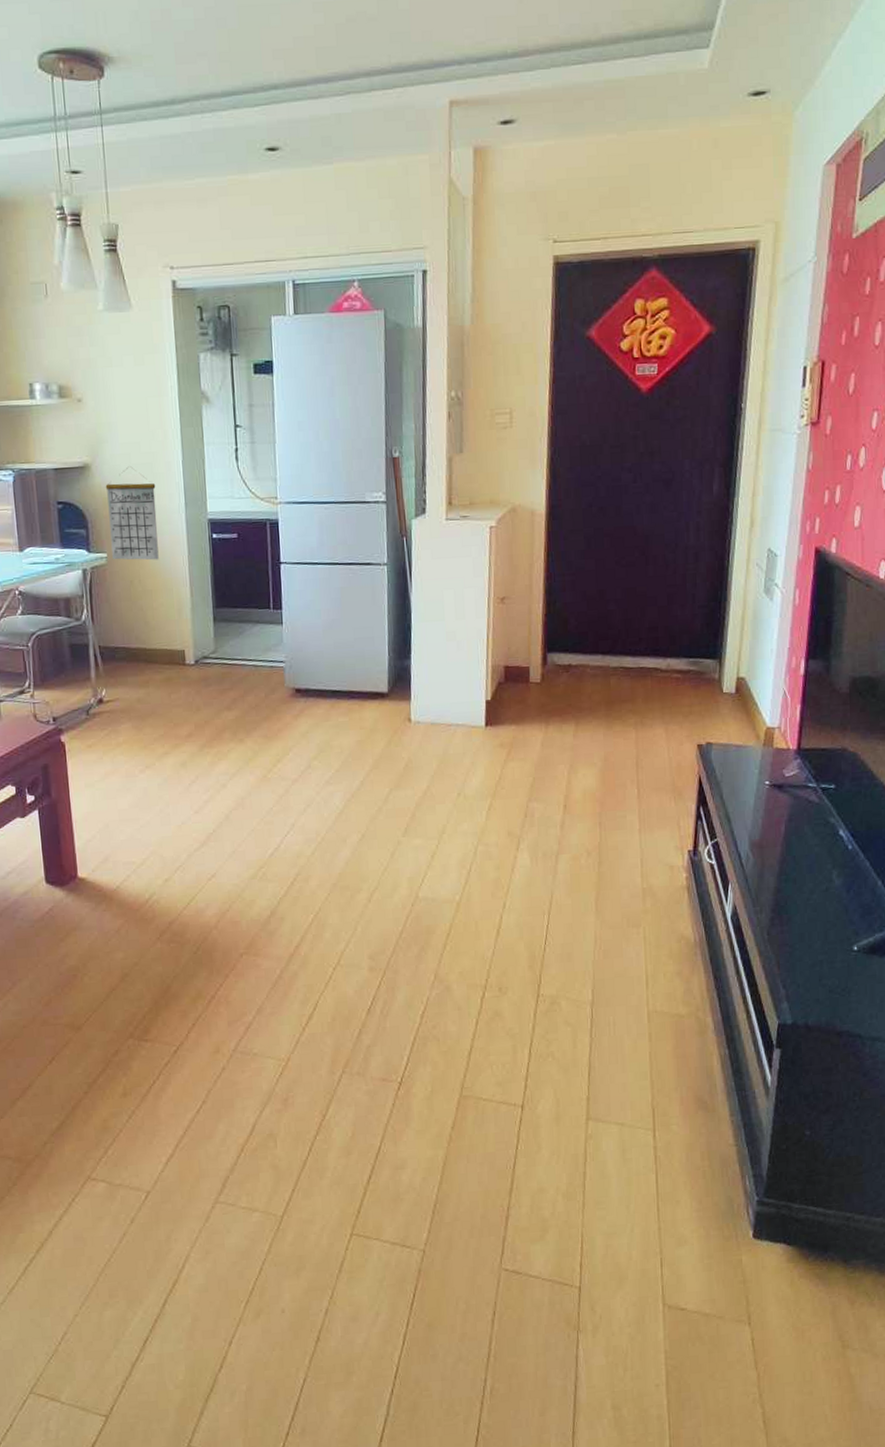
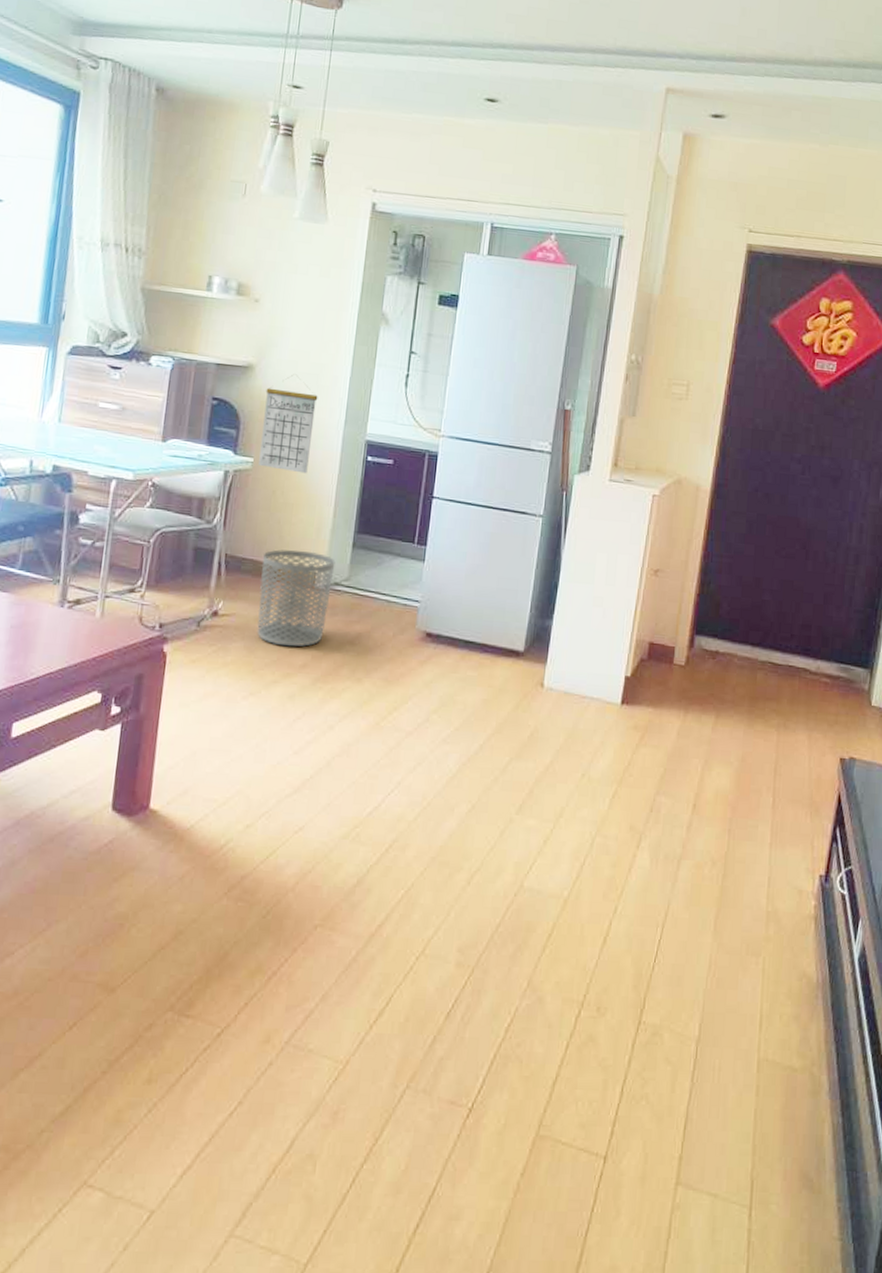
waste bin: none [133,631,202,721] -> present [257,549,336,647]

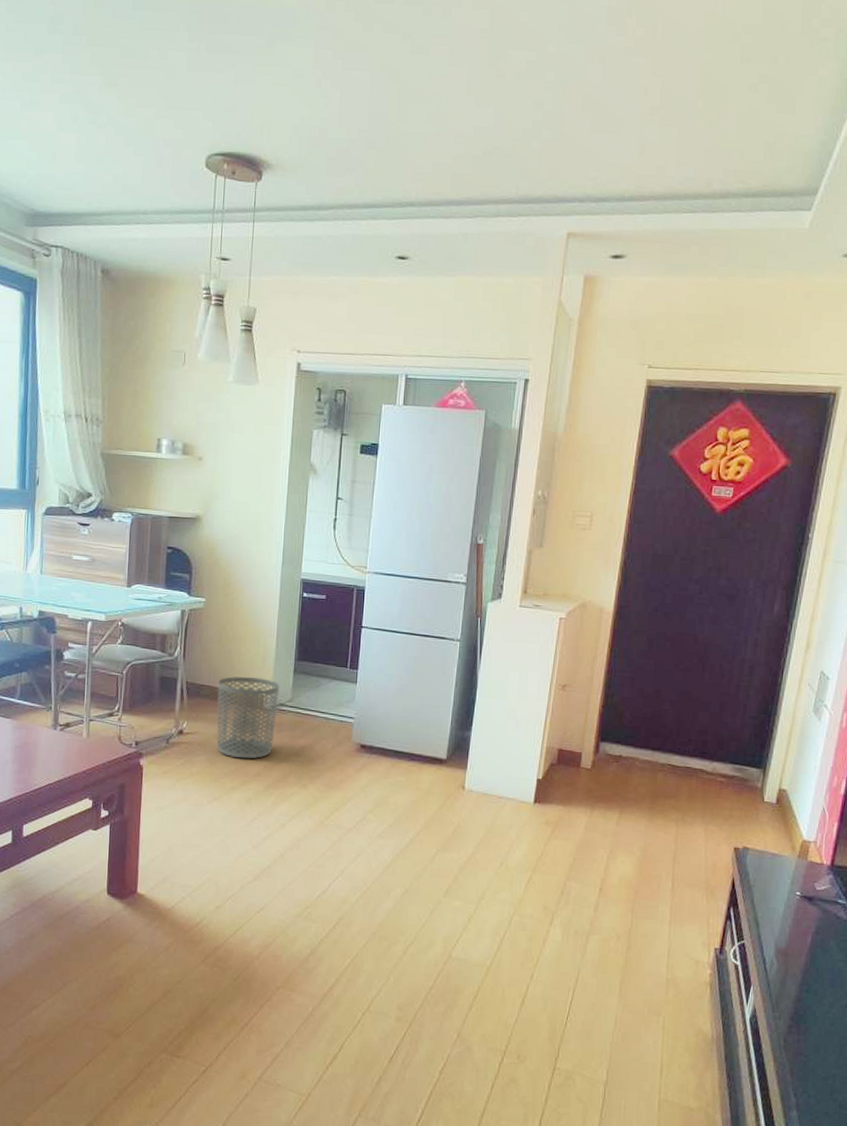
calendar: present [259,374,318,474] -> none [210,523,258,610]

